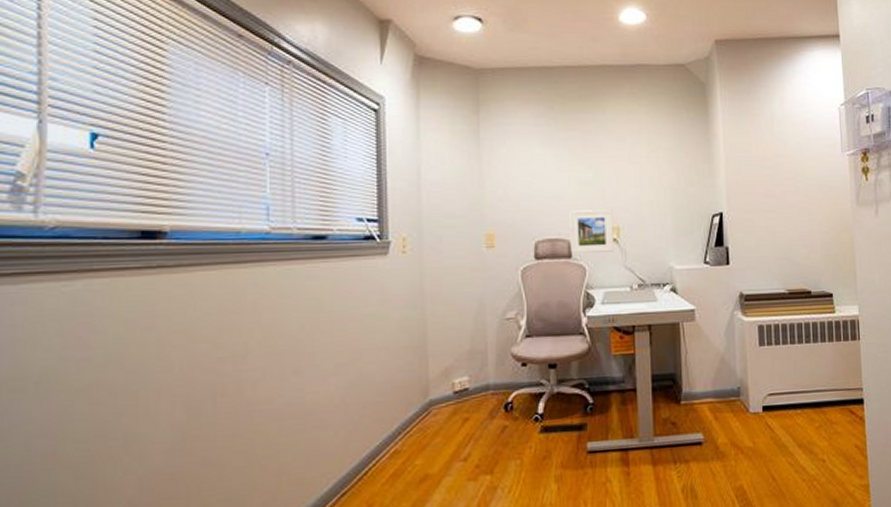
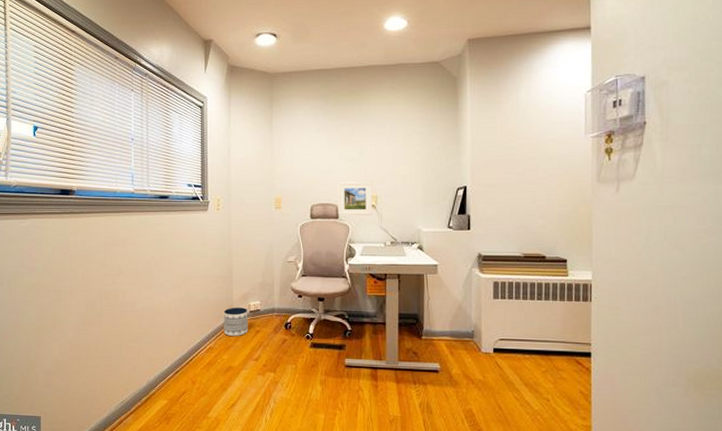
planter: none [415,388,452,431] -> present [223,307,248,336]

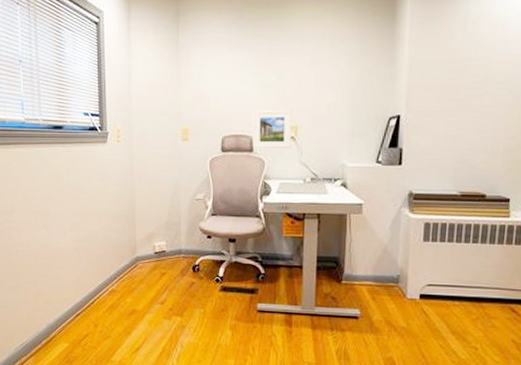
planter: present [223,307,248,336] -> none [126,248,153,278]

